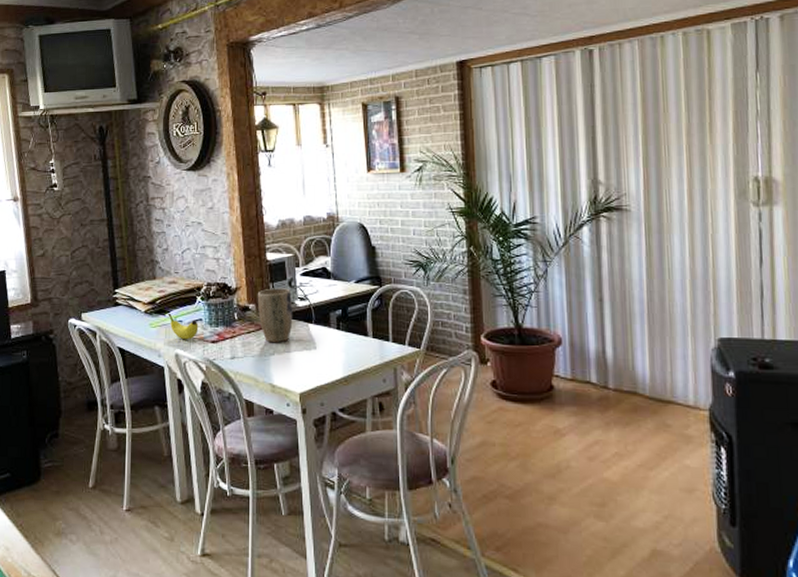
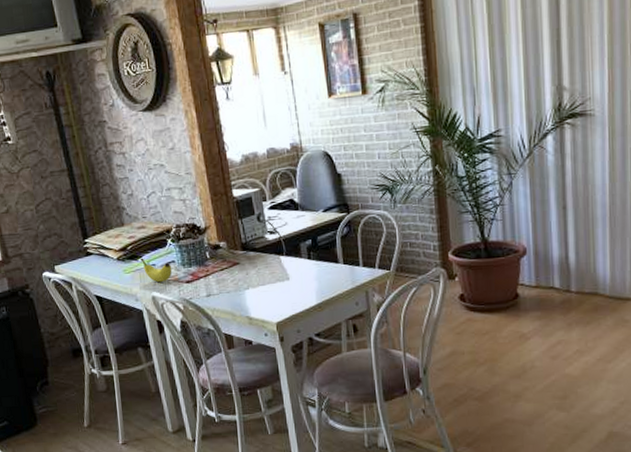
plant pot: present [257,288,293,343] -> none [226,223,264,278]

